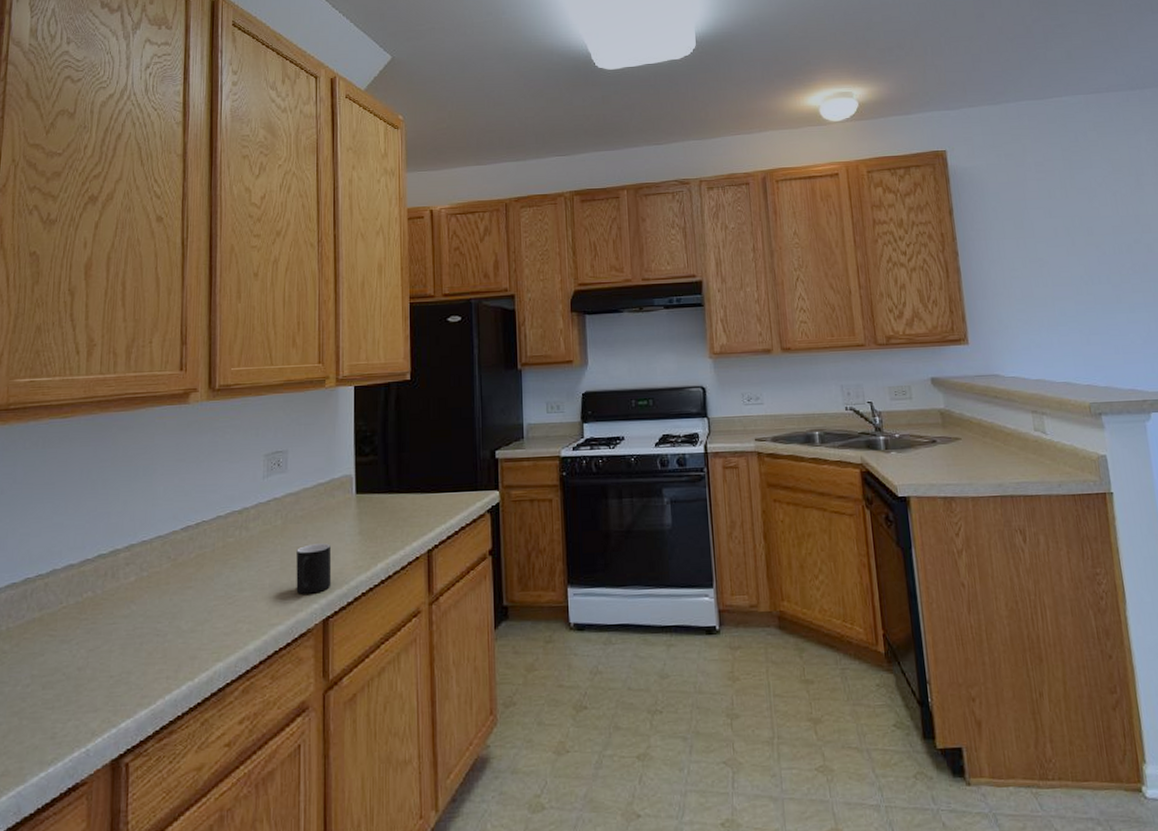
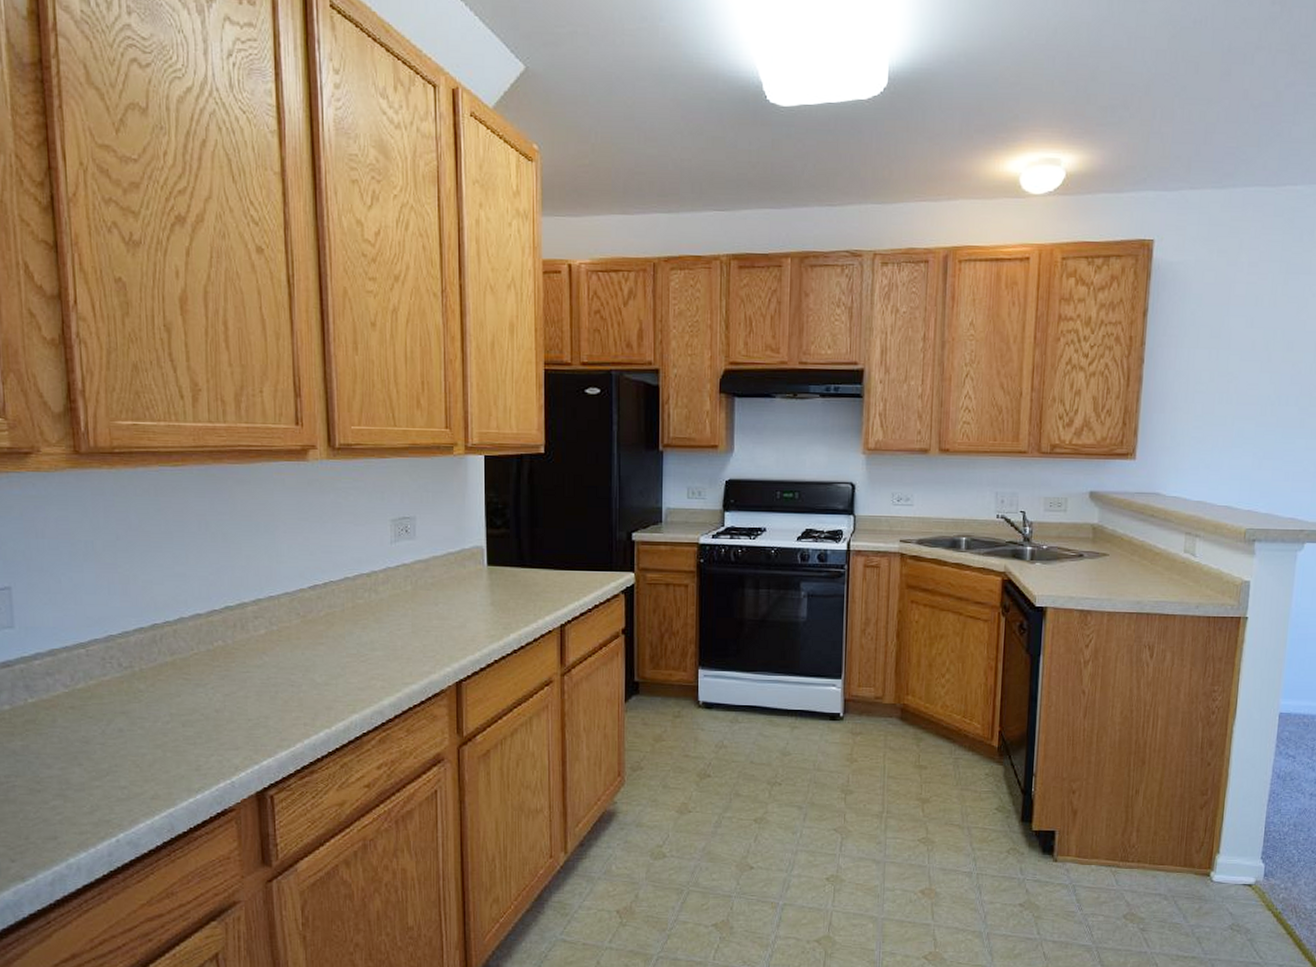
cup: present [296,543,332,594] -> none [428,611,464,658]

